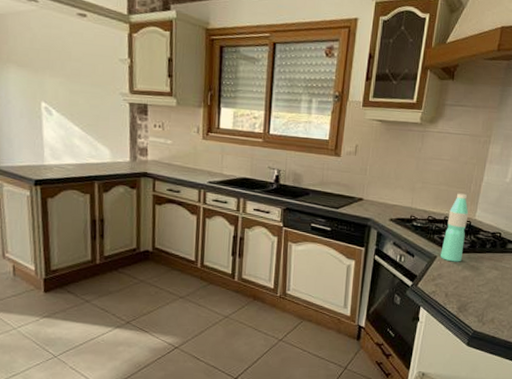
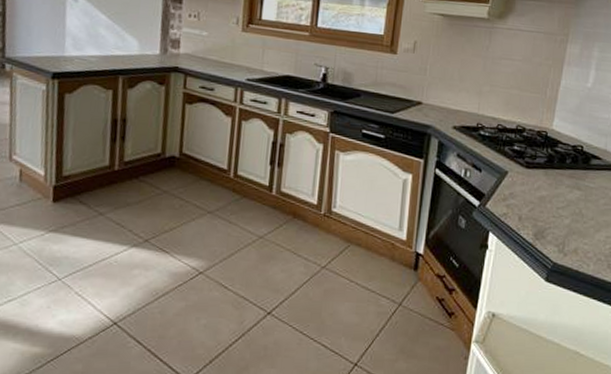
water bottle: present [440,193,469,262] -> none [512,98,545,180]

